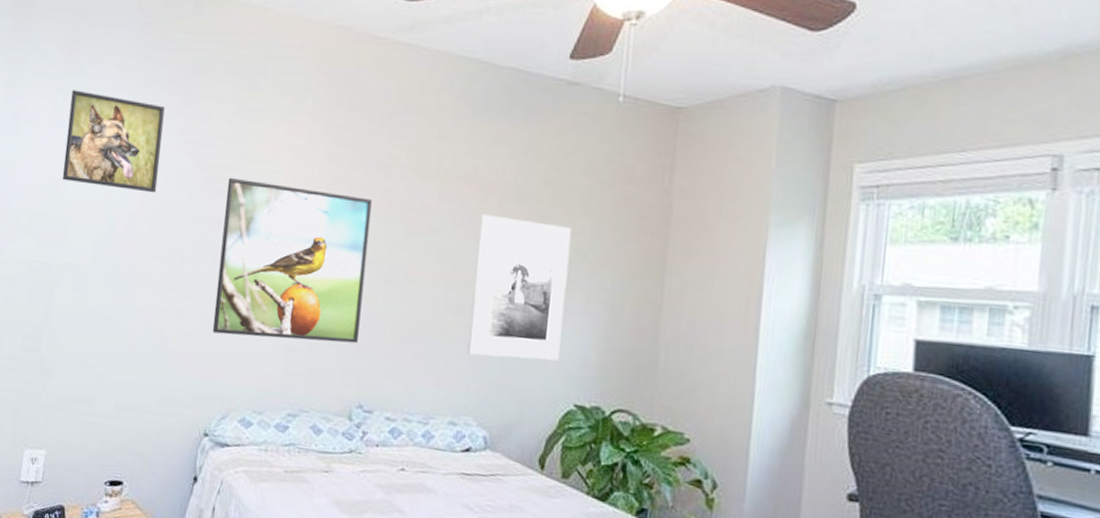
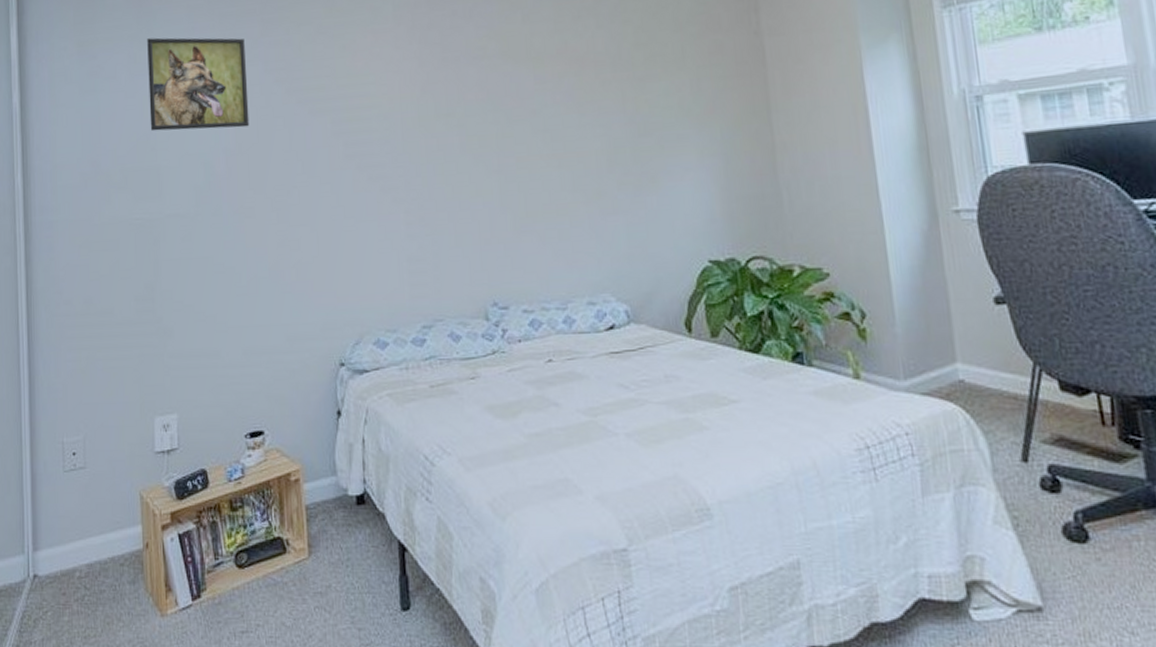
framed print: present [212,177,373,344] -> none [320,93,482,258]
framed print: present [467,214,572,361] -> none [579,85,684,231]

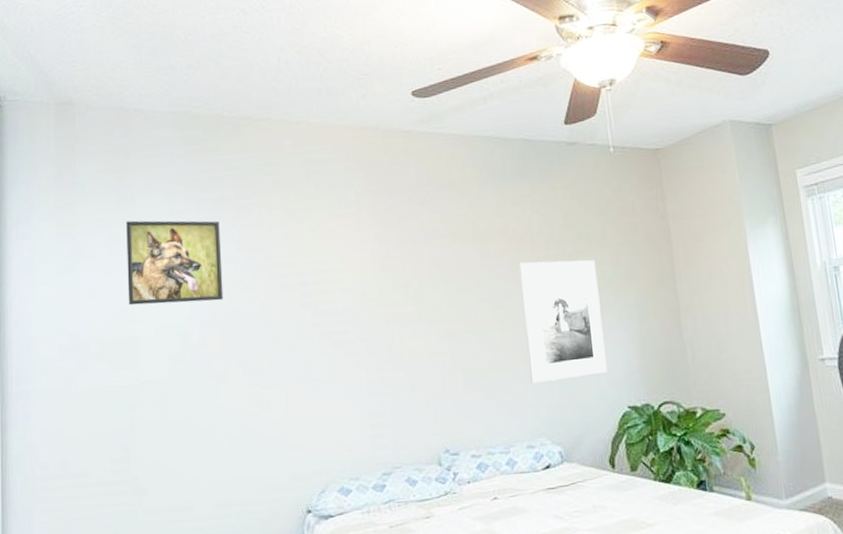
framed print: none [579,85,684,231] -> present [518,260,607,384]

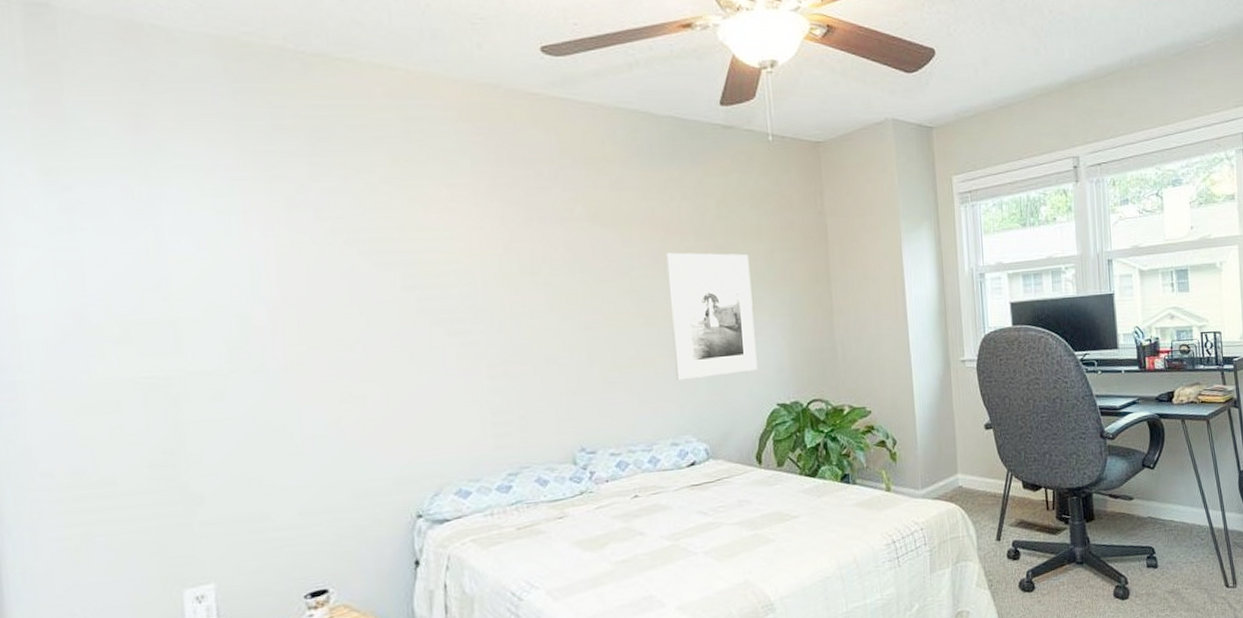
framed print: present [126,220,224,306] -> none [149,172,298,279]

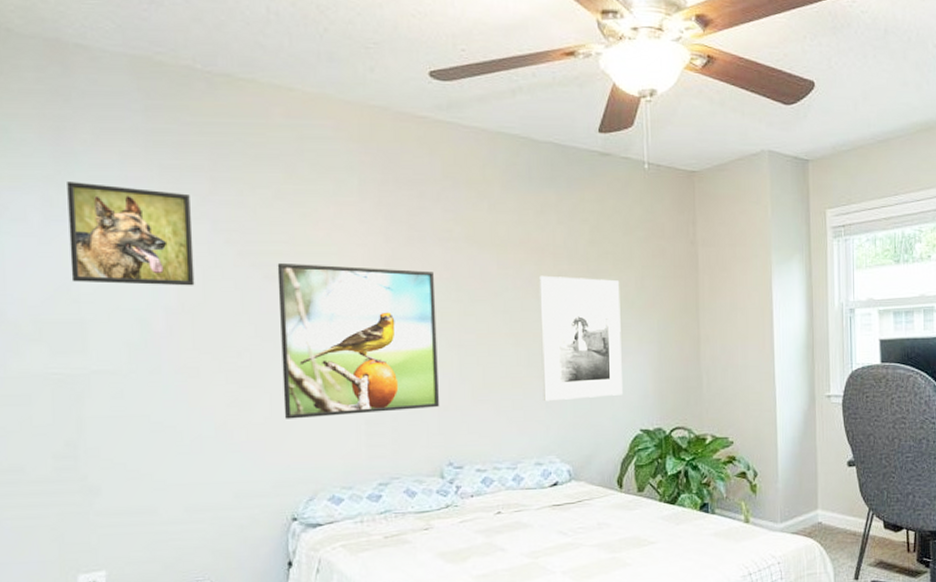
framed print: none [149,172,298,279] -> present [67,182,195,286]
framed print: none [387,249,569,413] -> present [277,262,440,419]

